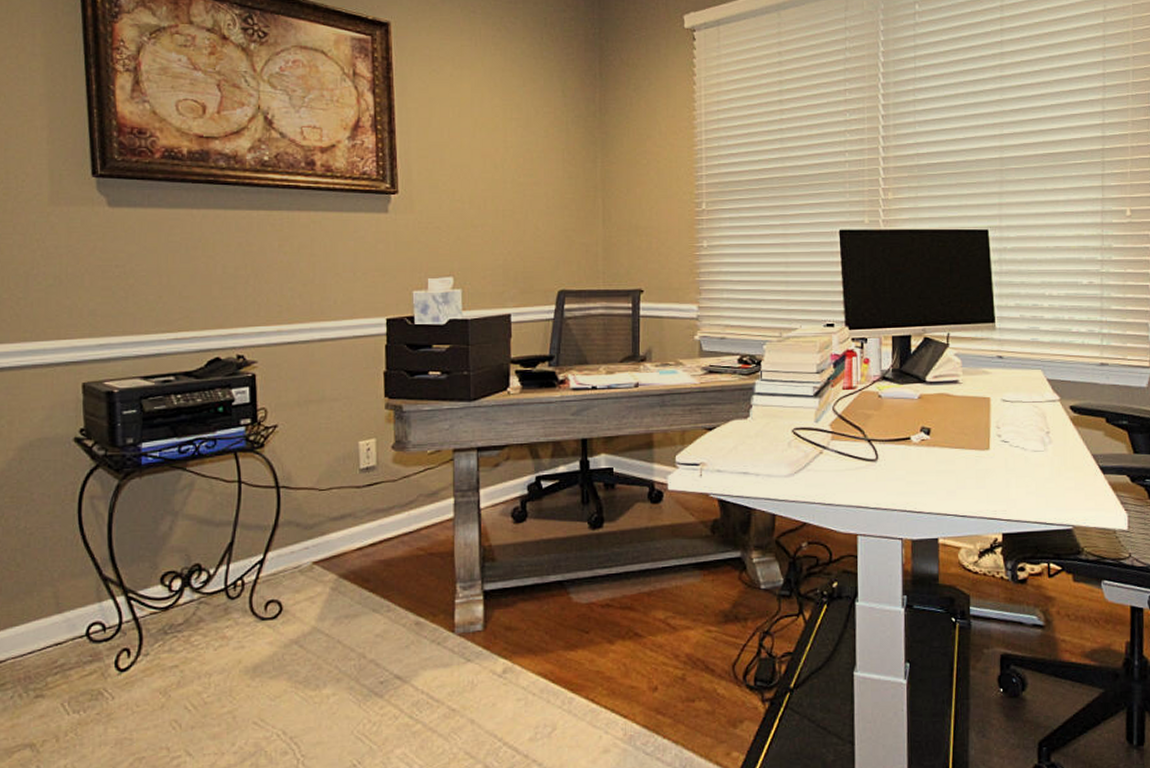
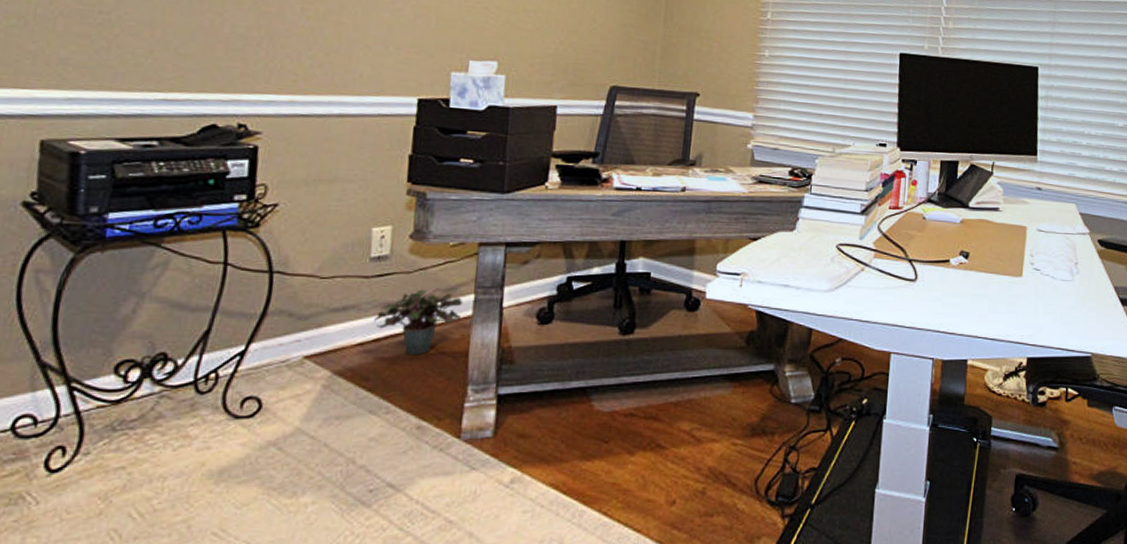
potted plant: none [369,495,445,557] -> present [374,289,464,356]

